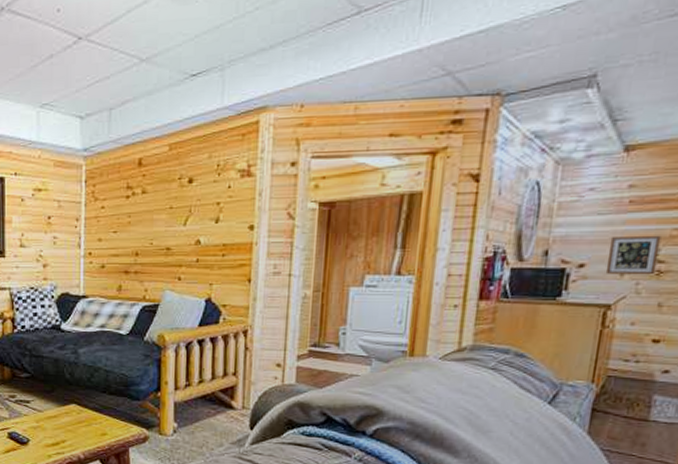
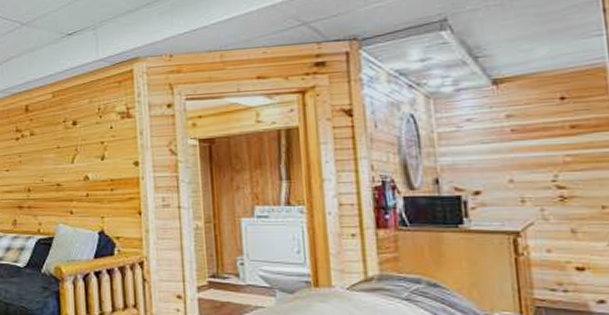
picture frame: present [605,235,662,275] -> none [501,161,559,202]

